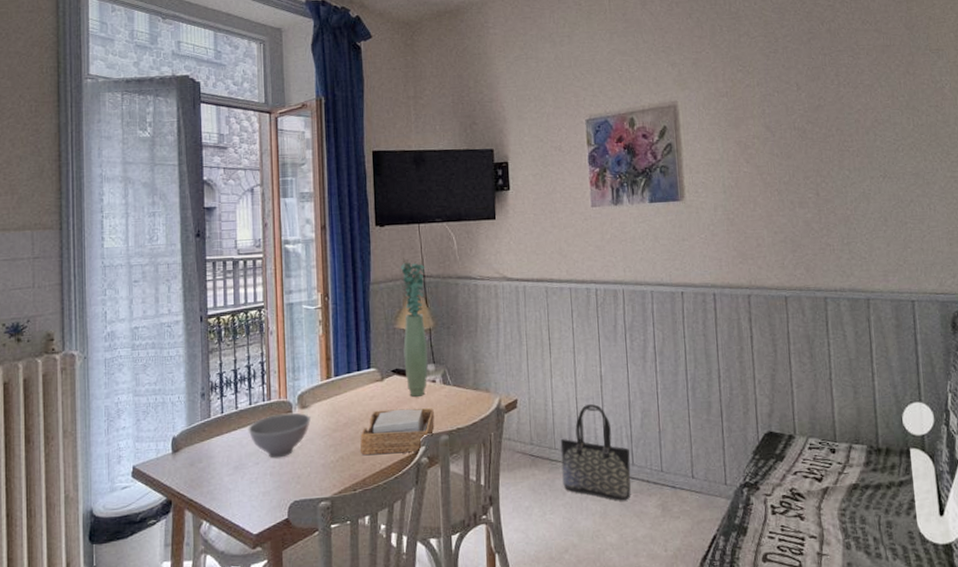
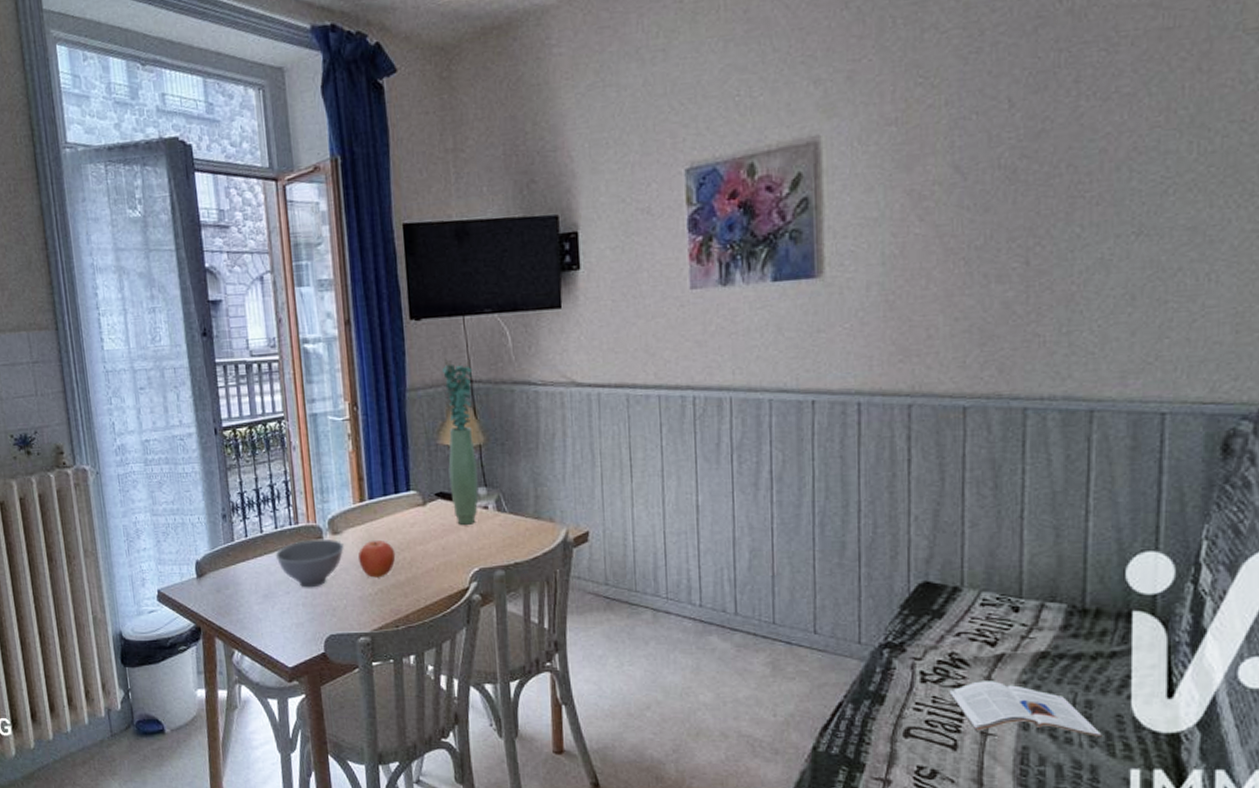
fruit: none [323,413,356,447] -> present [358,541,396,578]
napkin holder: present [359,408,434,455] -> none [401,538,488,589]
tote bag: present [560,404,631,501] -> none [642,540,733,655]
magazine: none [792,510,901,552] -> present [949,681,1102,737]

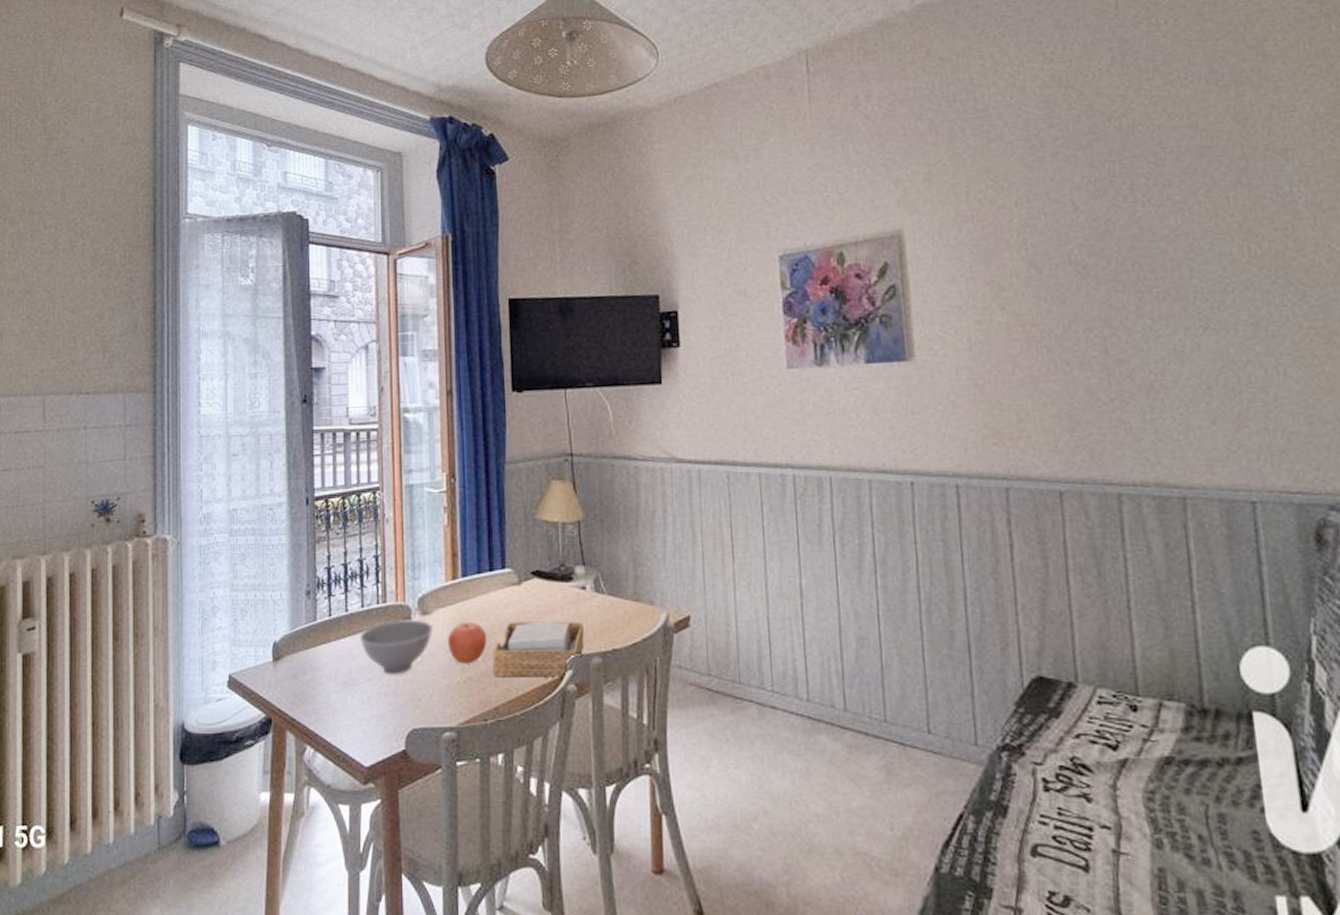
napkin holder: none [401,538,488,589] -> present [492,621,584,678]
vase: present [442,358,479,525] -> none [543,430,576,606]
magazine: present [949,681,1102,737] -> none [1074,790,1241,857]

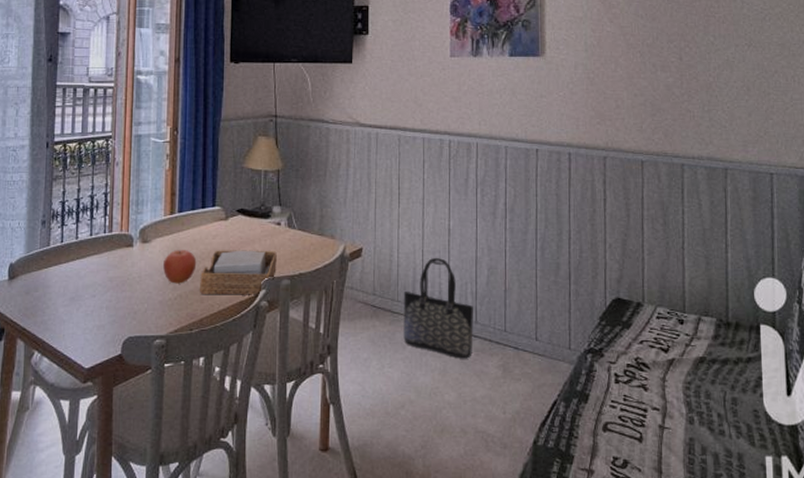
bowl: present [359,619,433,675] -> none [86,246,151,292]
tote bag: none [746,627,843,758] -> present [403,258,473,359]

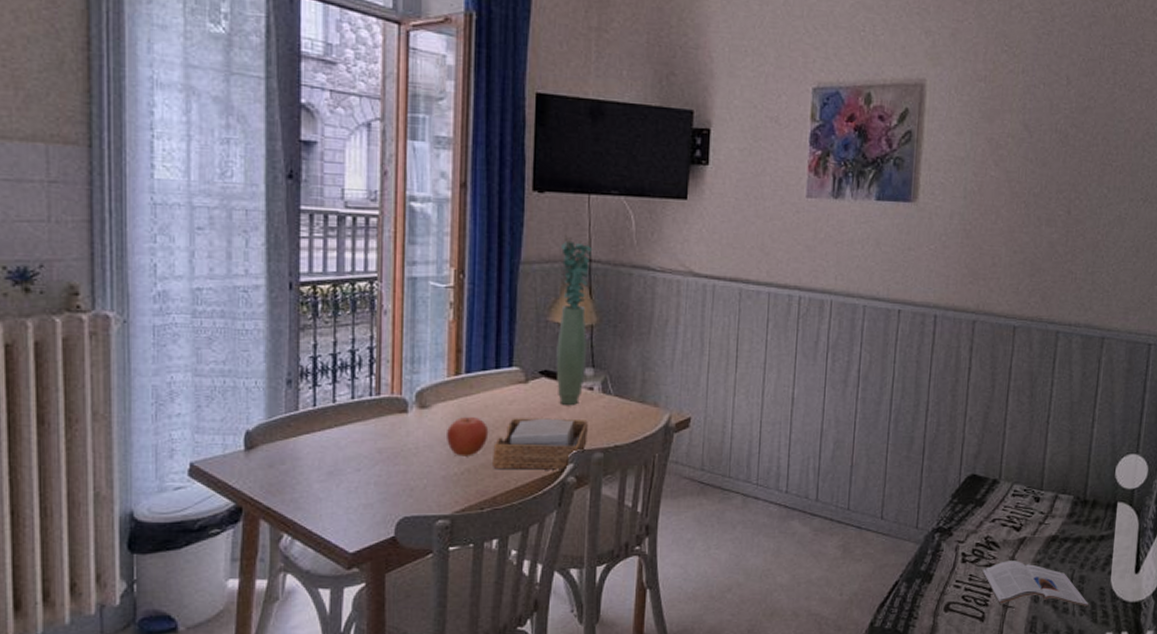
vase: none [250,96,278,238] -> present [556,234,593,405]
tote bag: present [403,258,473,359] -> none [734,430,815,539]
magazine: none [636,382,745,429] -> present [982,560,1089,607]

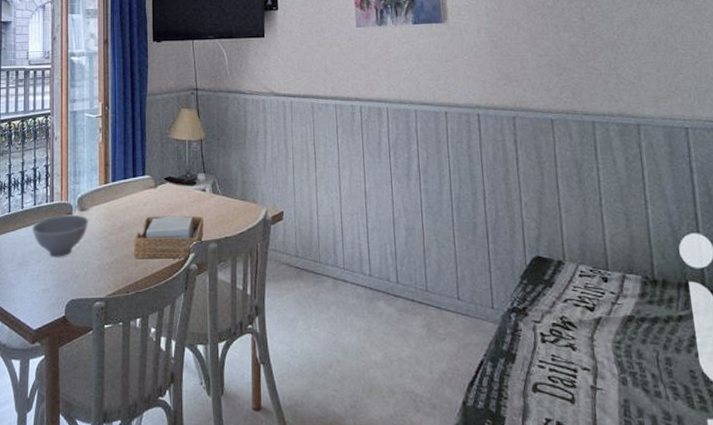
bowl: none [348,412,431,465] -> present [32,214,89,257]
fruit: present [447,417,489,456] -> none [100,217,130,249]
vase: present [556,234,593,405] -> none [175,71,199,204]
magazine: present [982,560,1089,607] -> none [563,341,682,390]

